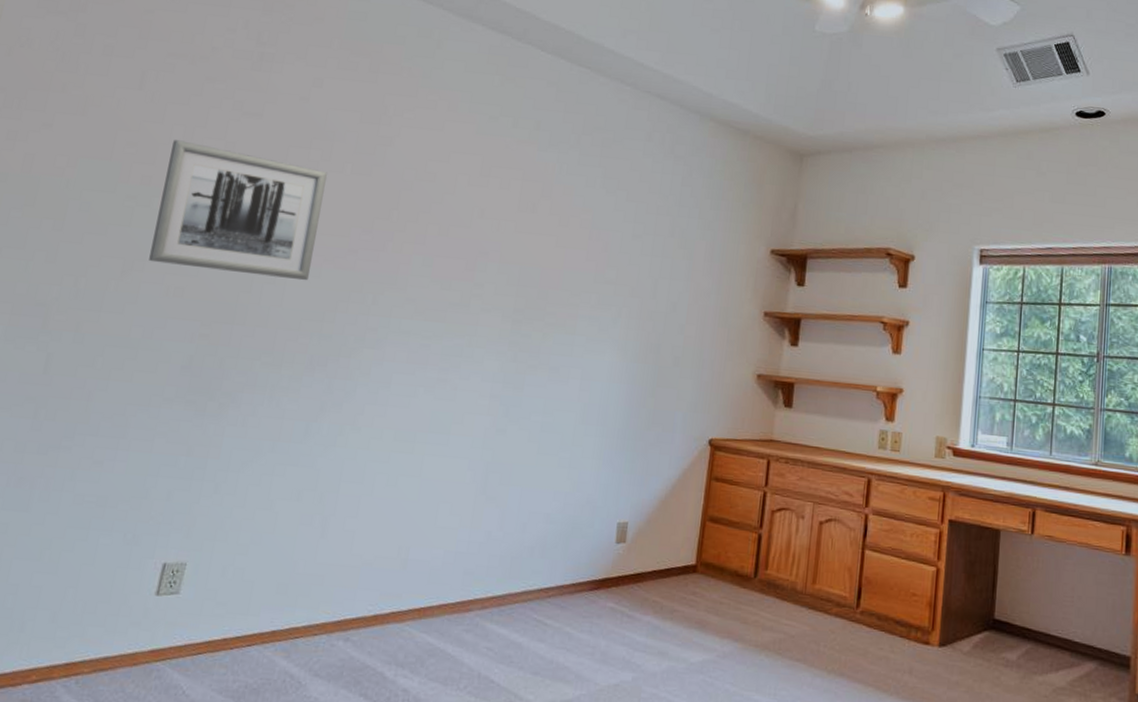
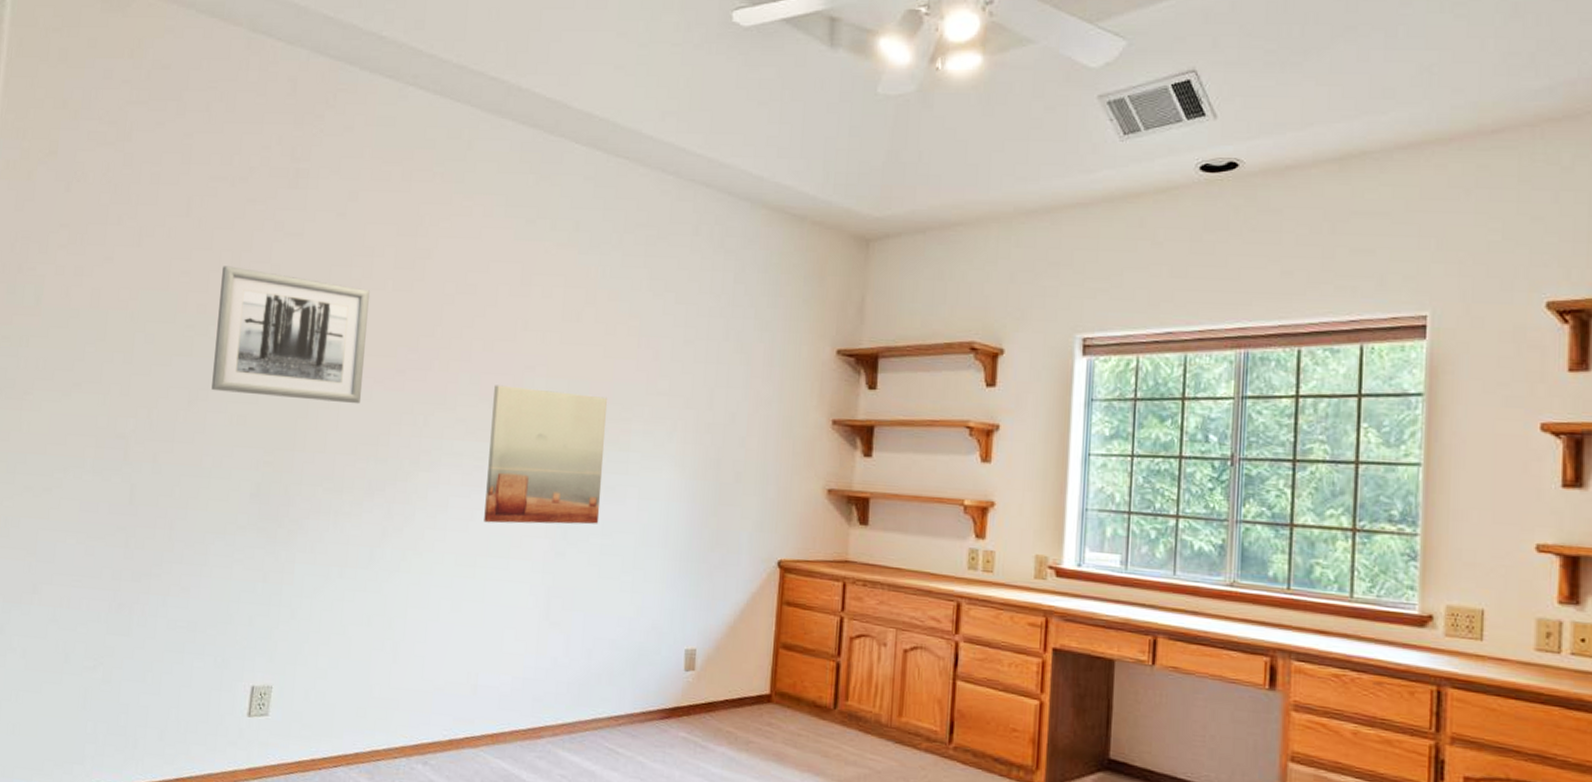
wall art: none [426,268,557,403] -> present [484,385,607,525]

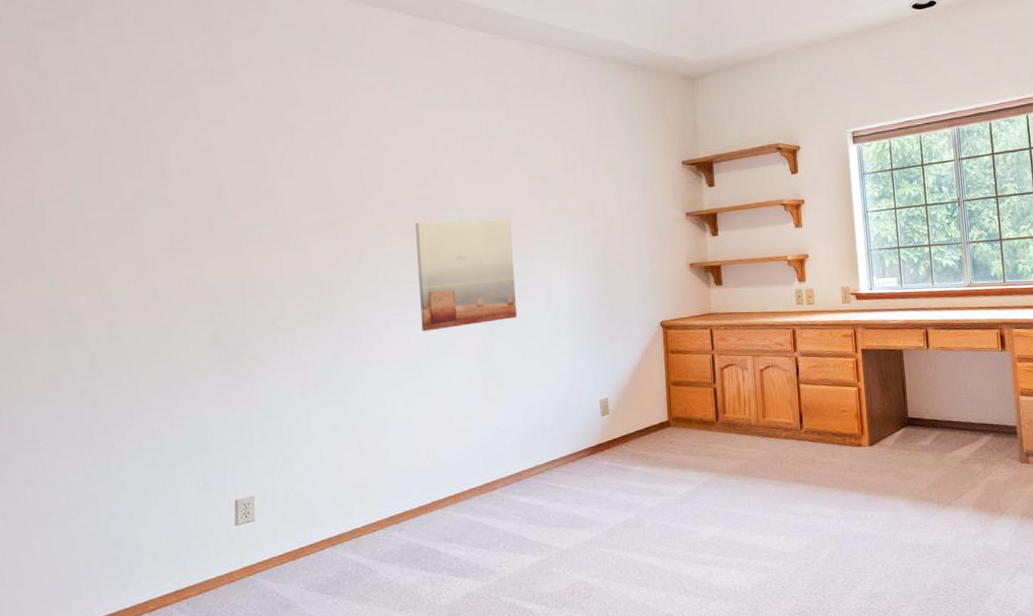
wall art: present [211,266,370,404] -> none [153,154,299,262]

